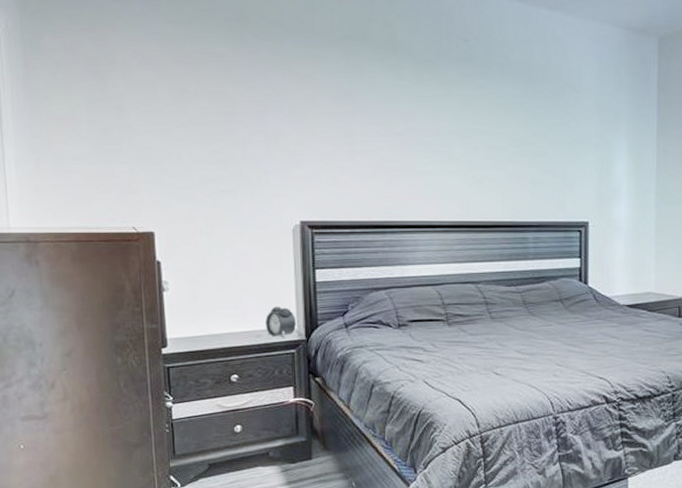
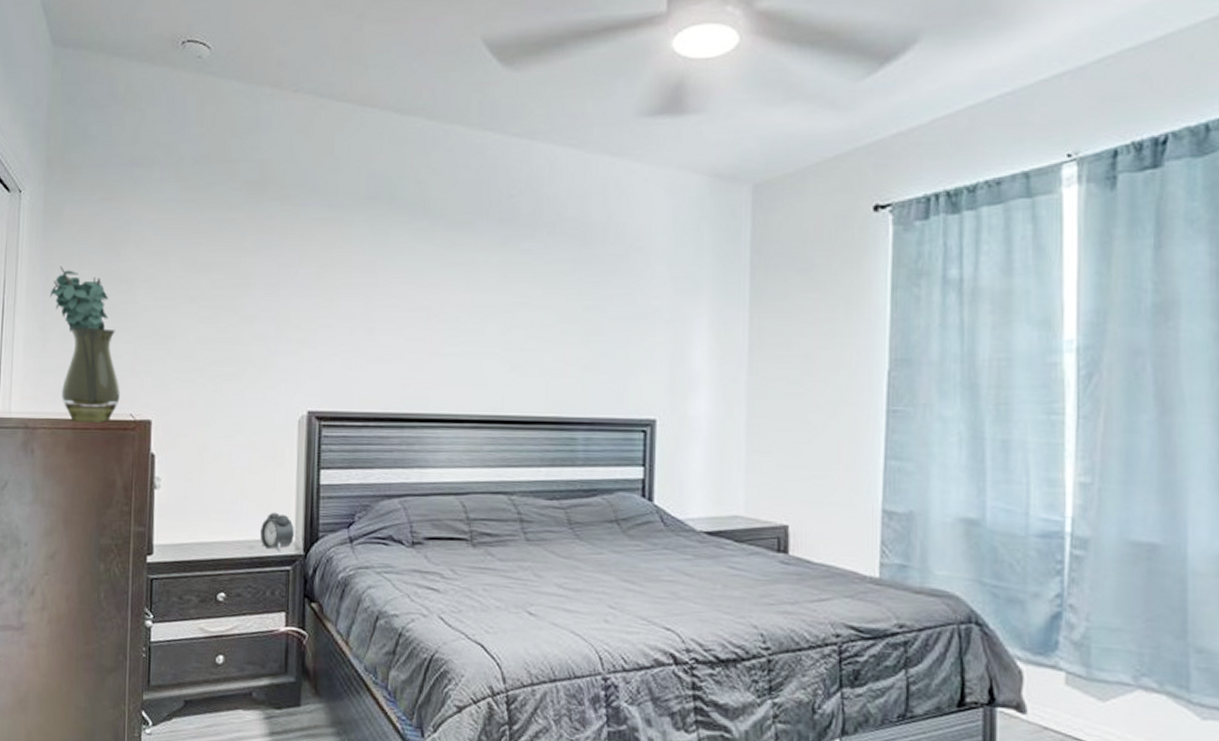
vase: none [37,92,121,235] -> present [49,266,120,423]

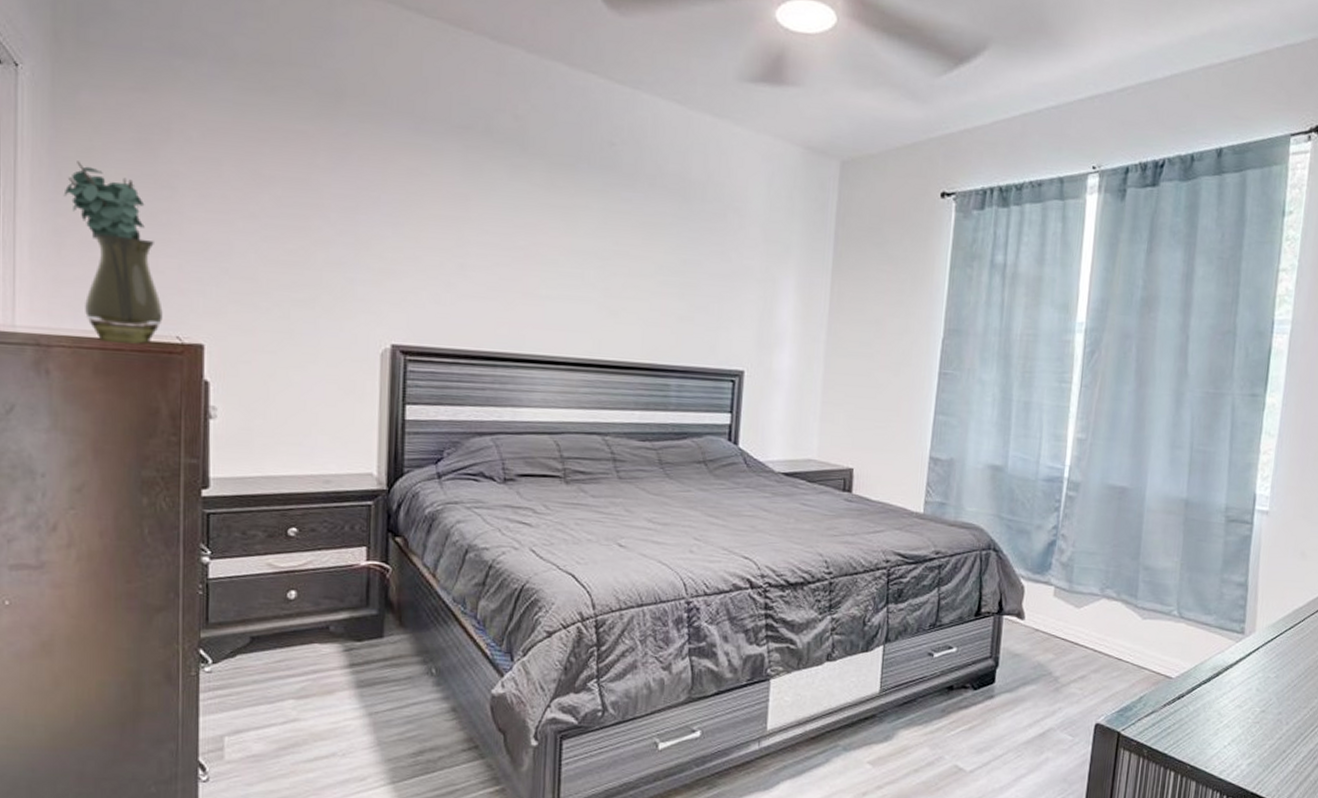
alarm clock: present [259,512,295,552] -> none [336,446,377,487]

